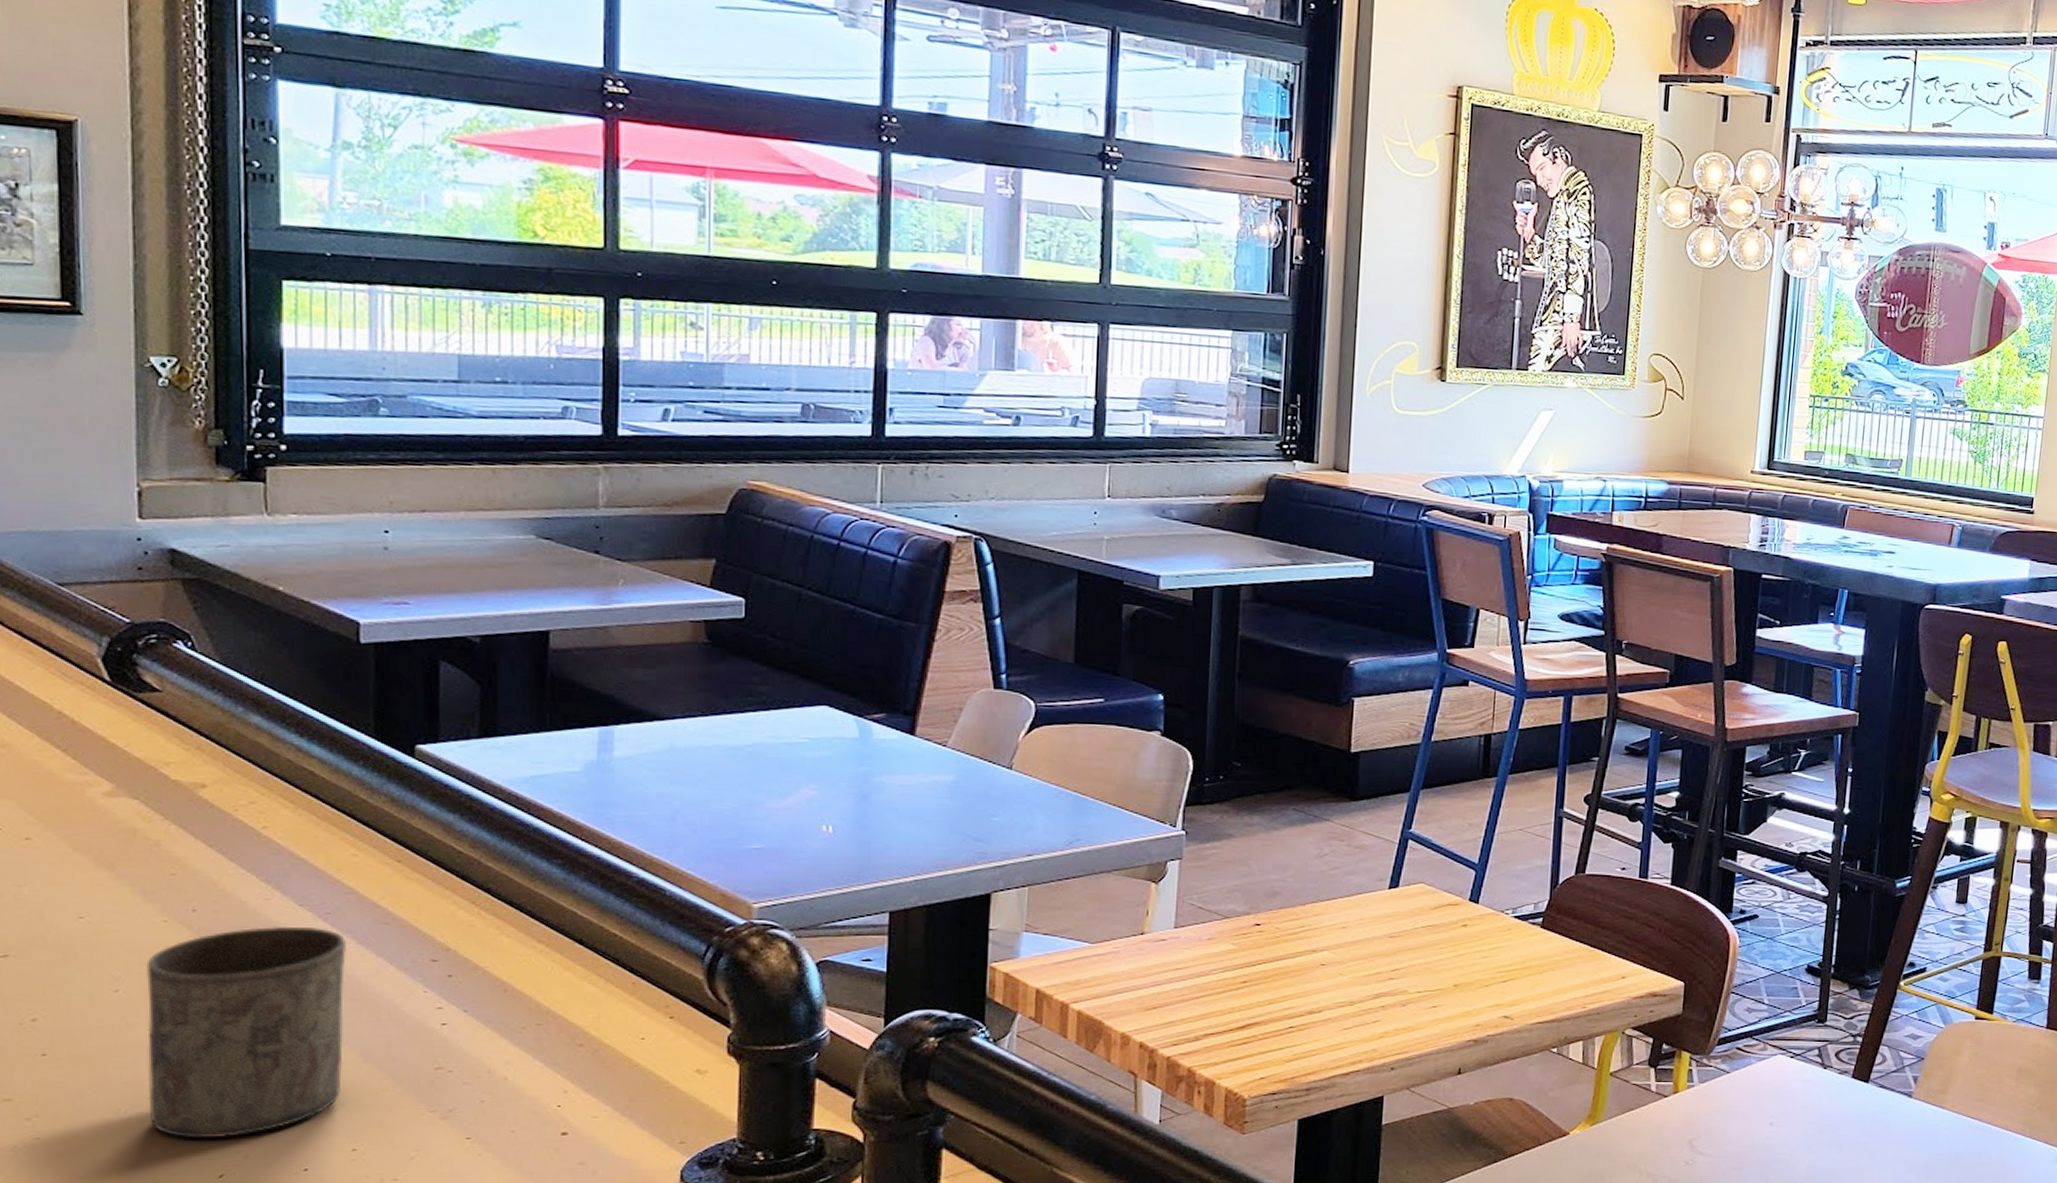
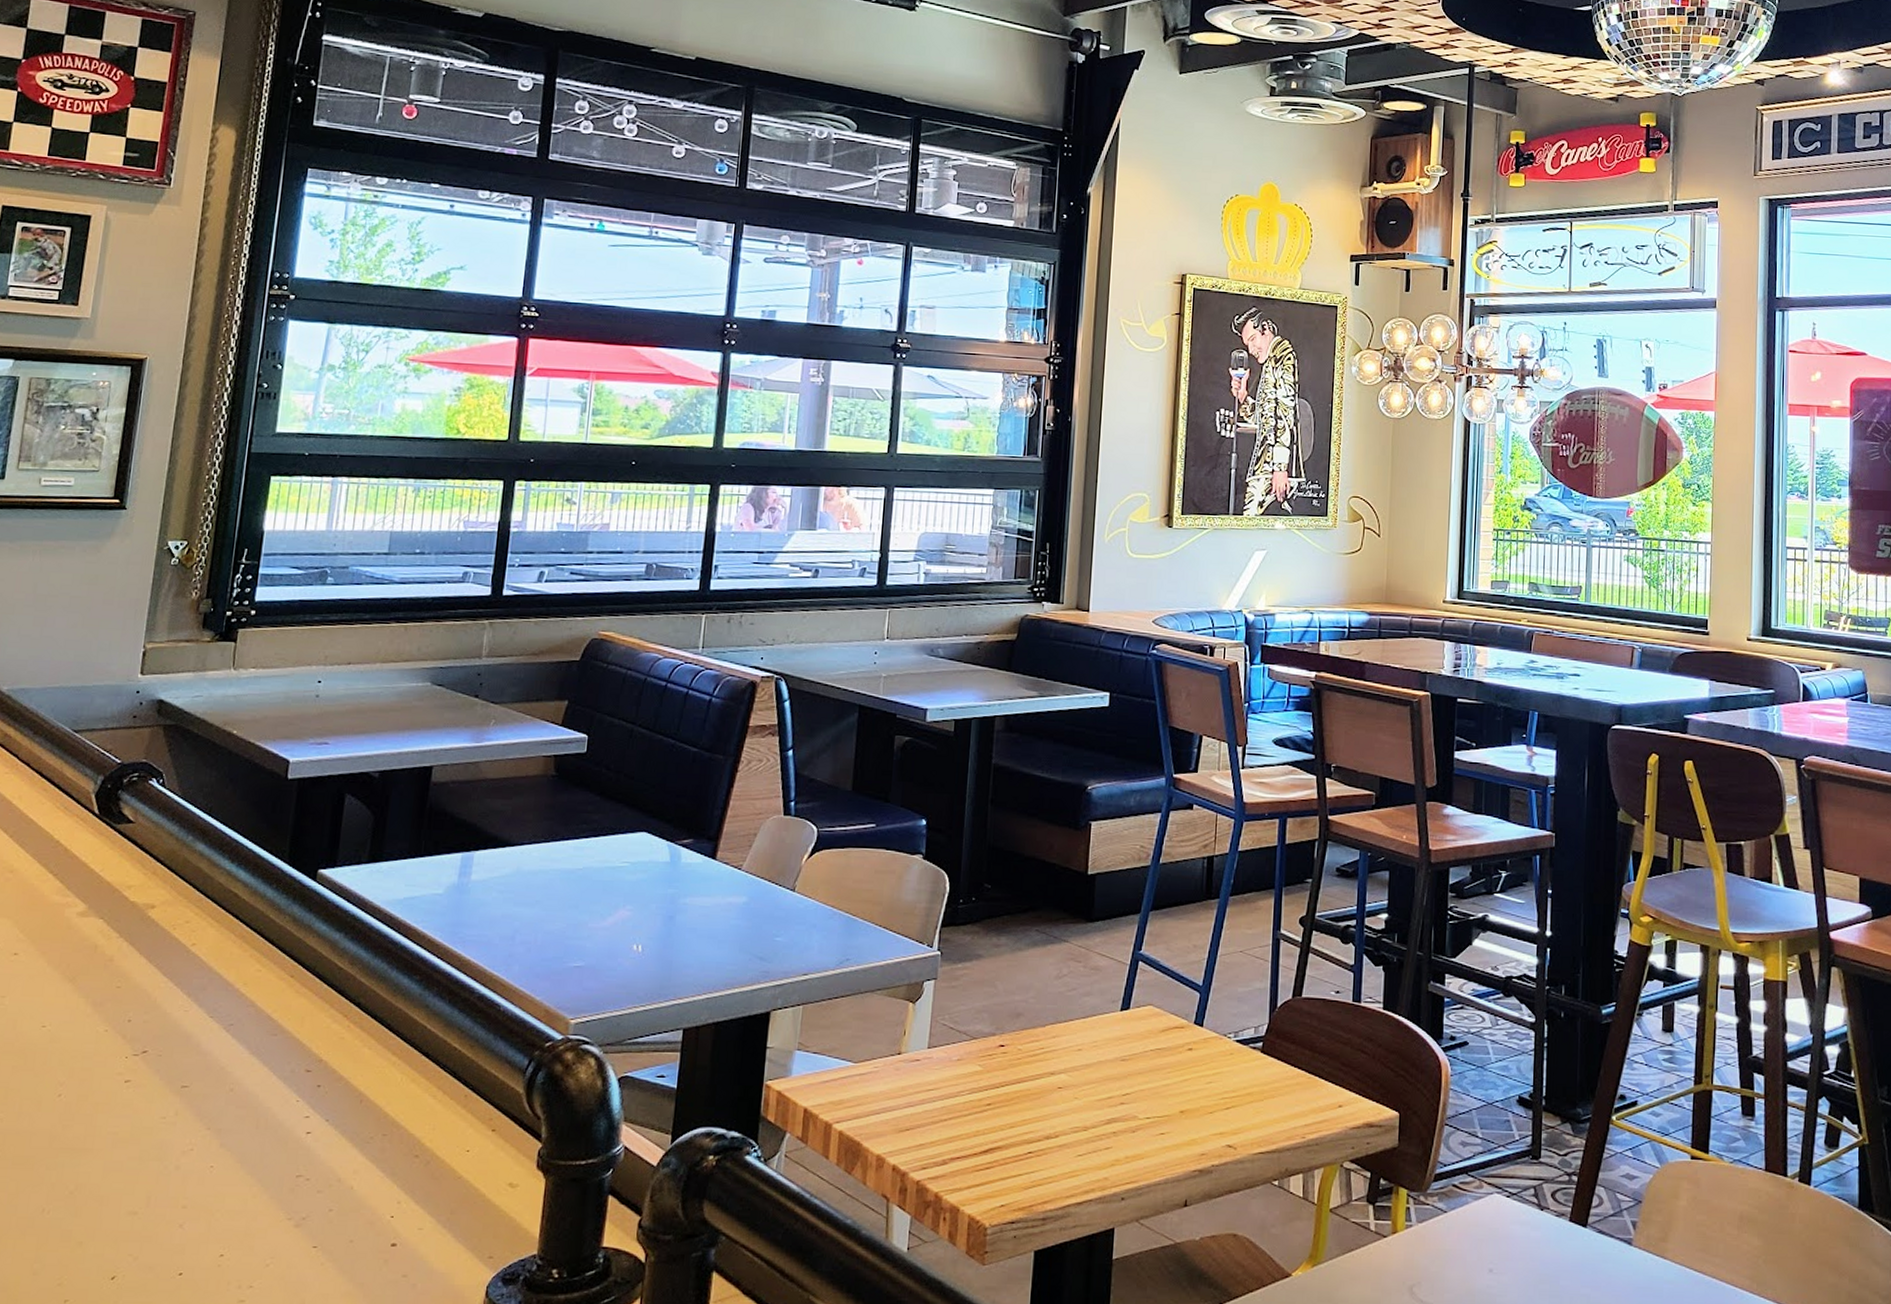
cup: present [146,927,346,1139] -> none [66,1037,242,1240]

